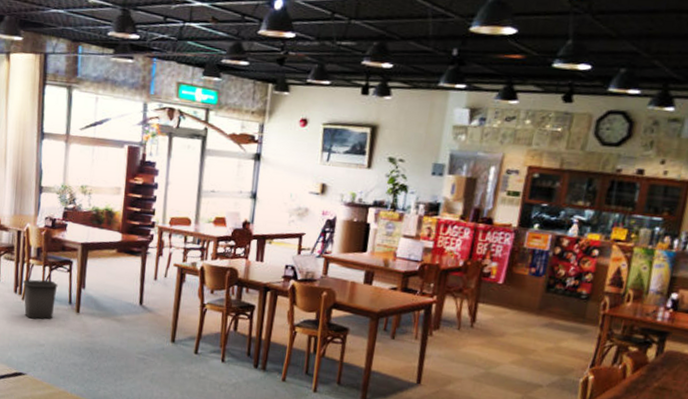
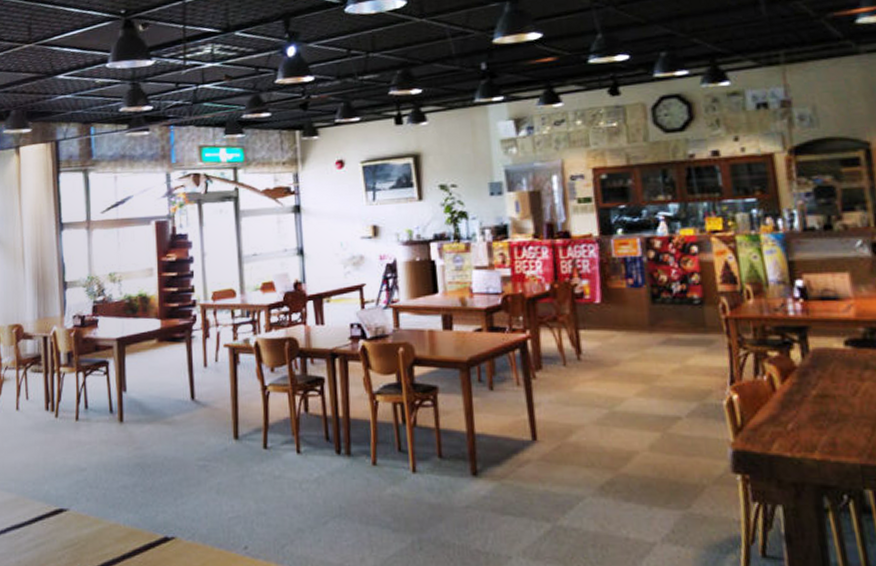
waste bin: present [23,279,58,320] -> none [55,388,95,439]

